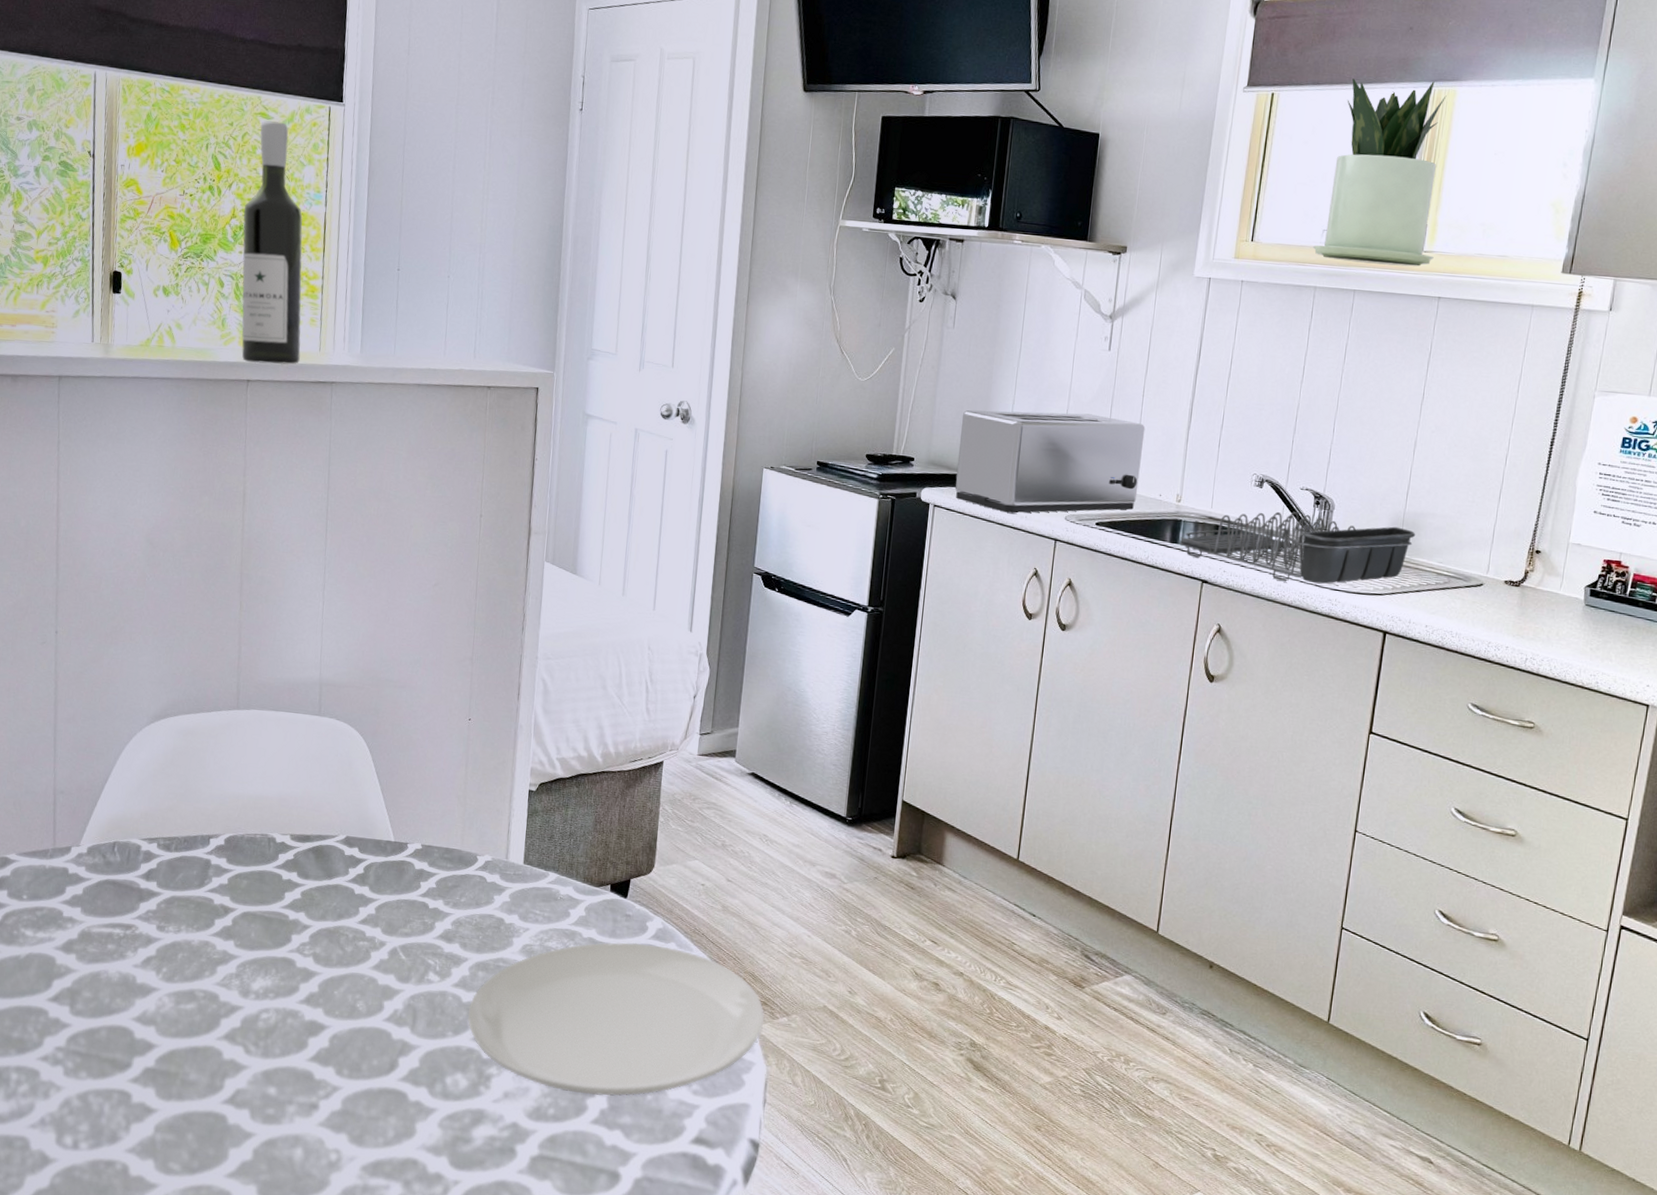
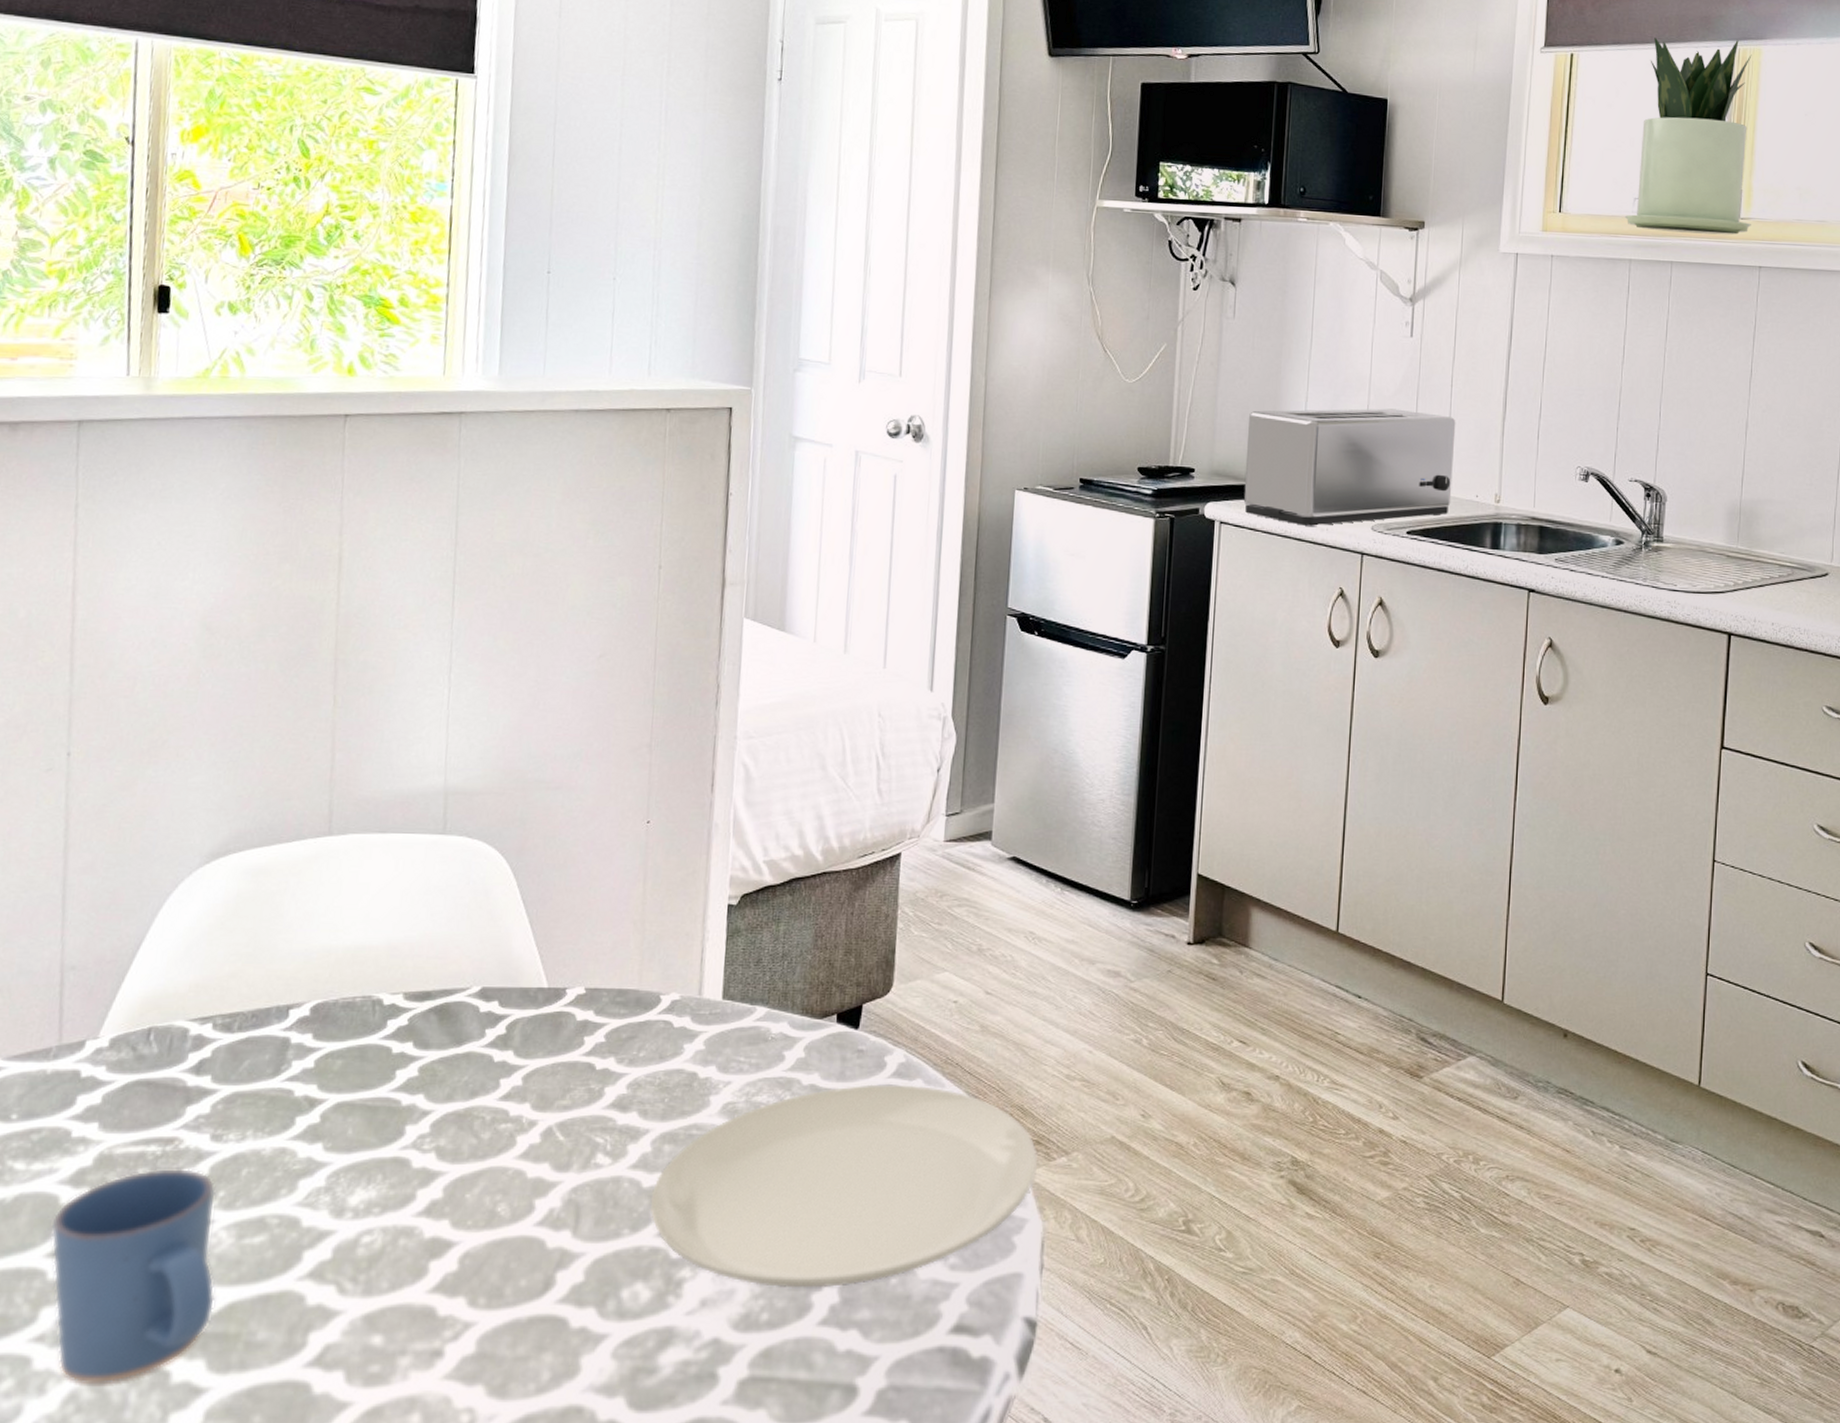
mug: none [50,946,161,1097] -> present [50,1167,216,1384]
bottle: present [241,121,303,365] -> none [337,97,421,394]
dish rack: present [1180,511,1416,585] -> none [1502,506,1754,585]

